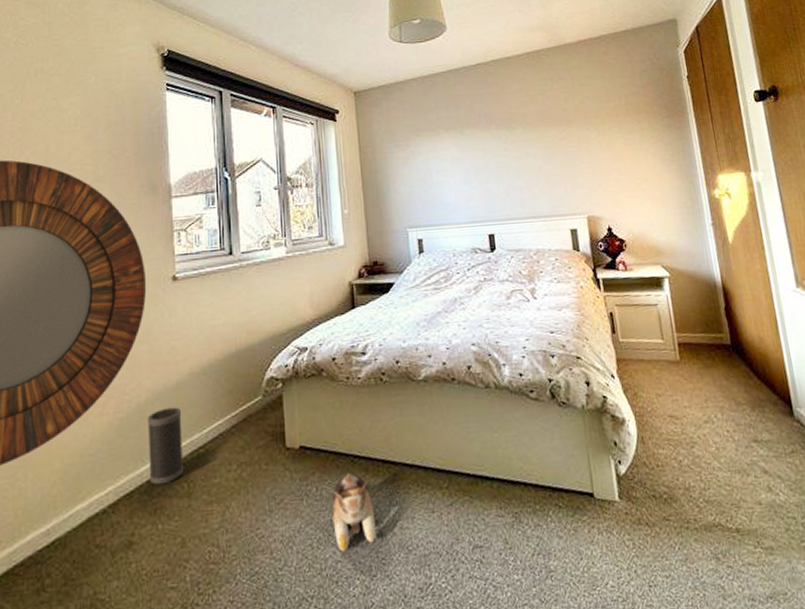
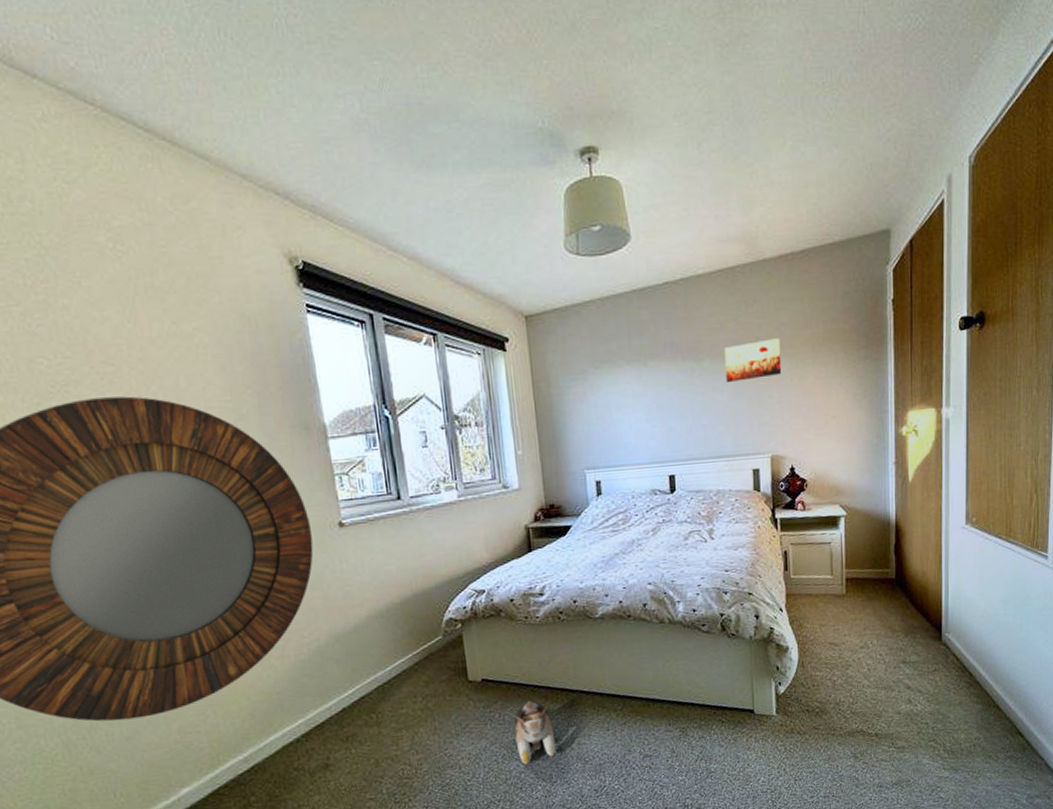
speaker: present [147,407,185,485] -> none [328,648,372,717]
wall art: none [534,109,590,148] -> present [724,338,782,382]

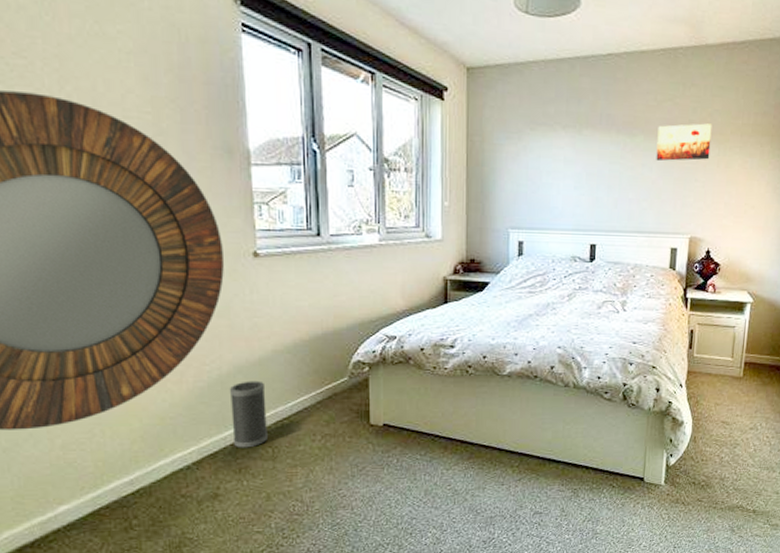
speaker: none [328,648,372,717] -> present [229,380,269,448]
plush toy: present [513,700,556,765] -> none [411,450,450,511]

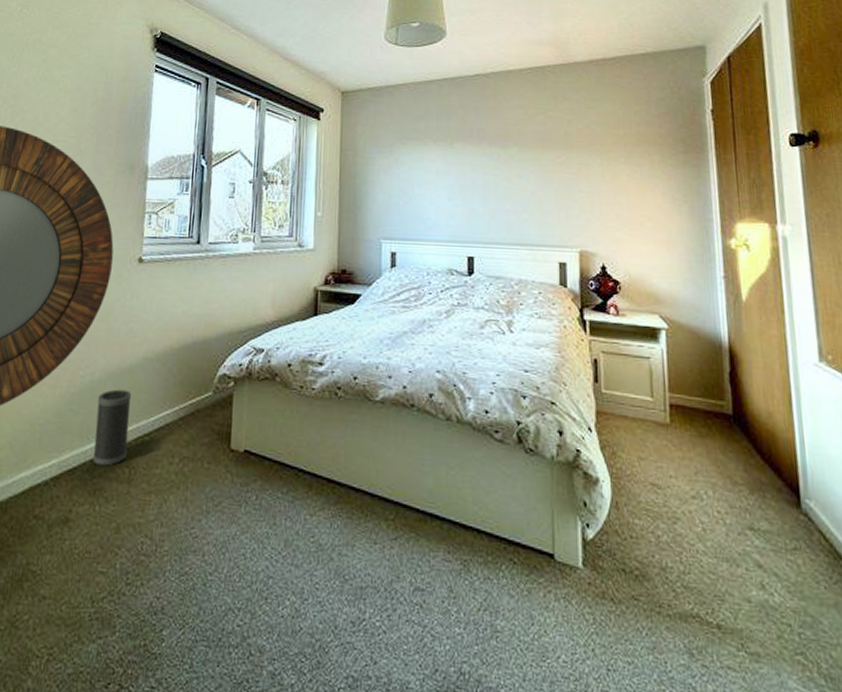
wall art: present [656,123,712,161] -> none [532,134,592,172]

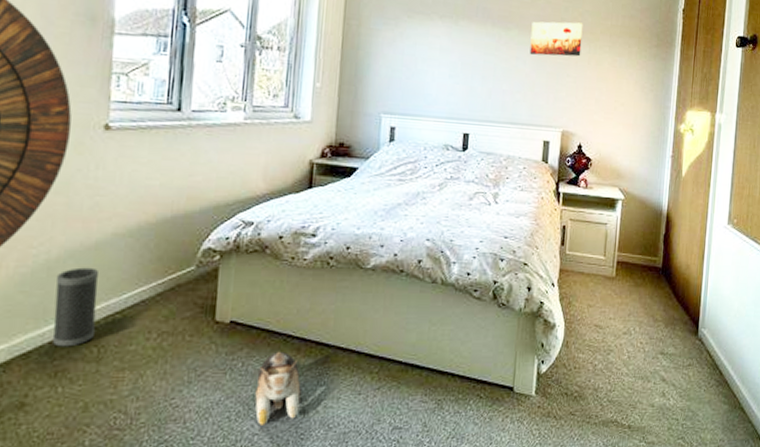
plush toy: none [269,487,314,568] -> present [255,352,301,425]
wall art: none [532,134,592,172] -> present [529,21,583,57]

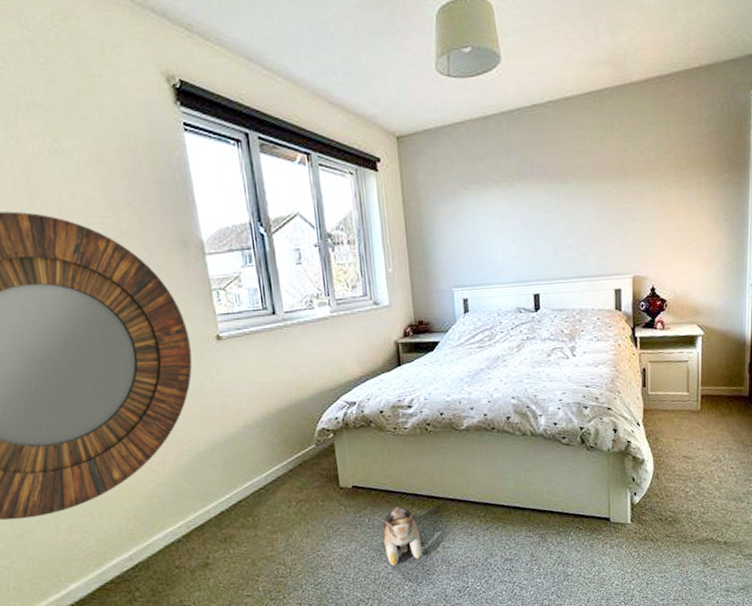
speaker: present [51,267,100,347] -> none [207,455,248,519]
wall art: present [529,21,583,57] -> none [590,161,645,204]

